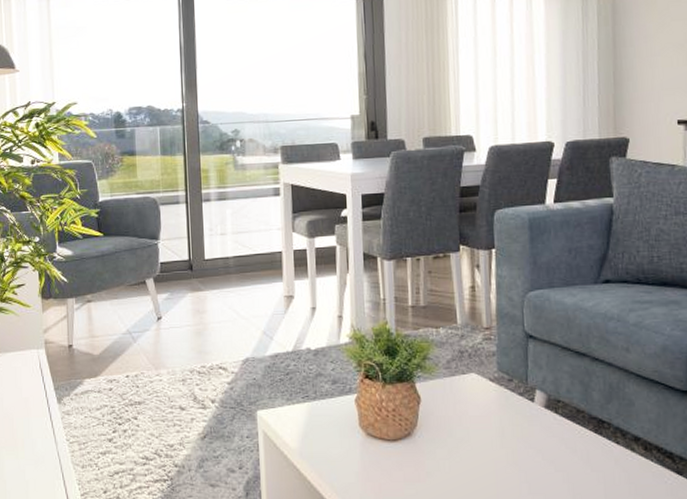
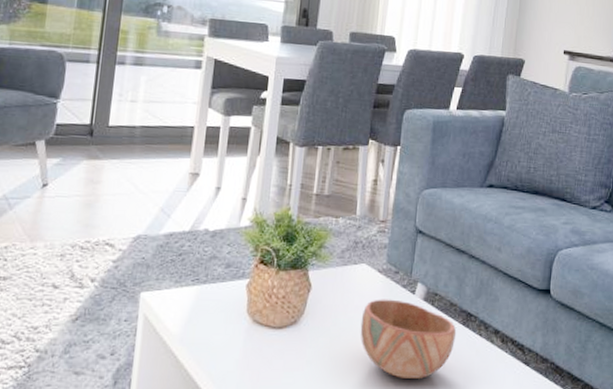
bowl: none [478,408,589,490] -> present [360,299,457,379]

